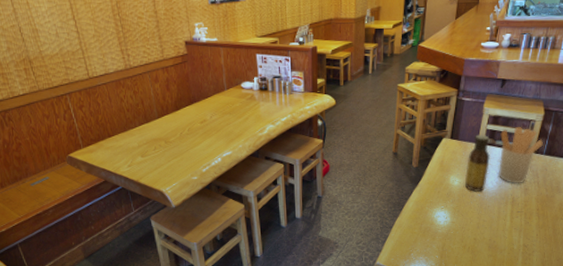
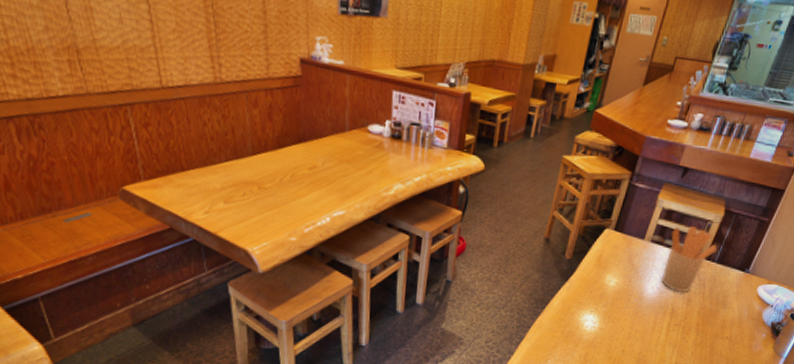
sauce bottle: present [464,134,490,193] -> none [621,229,659,298]

